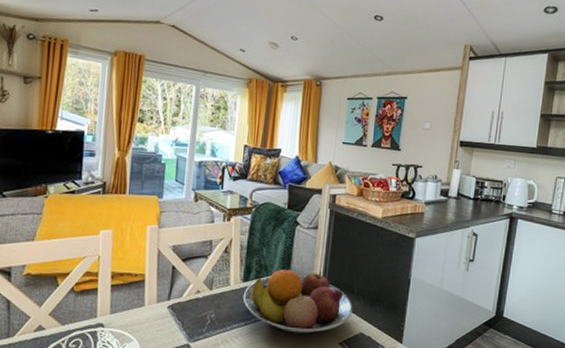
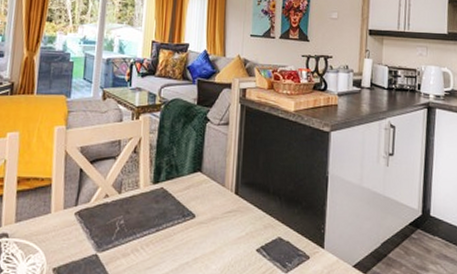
fruit bowl: present [243,269,353,334] -> none [153,169,270,240]

